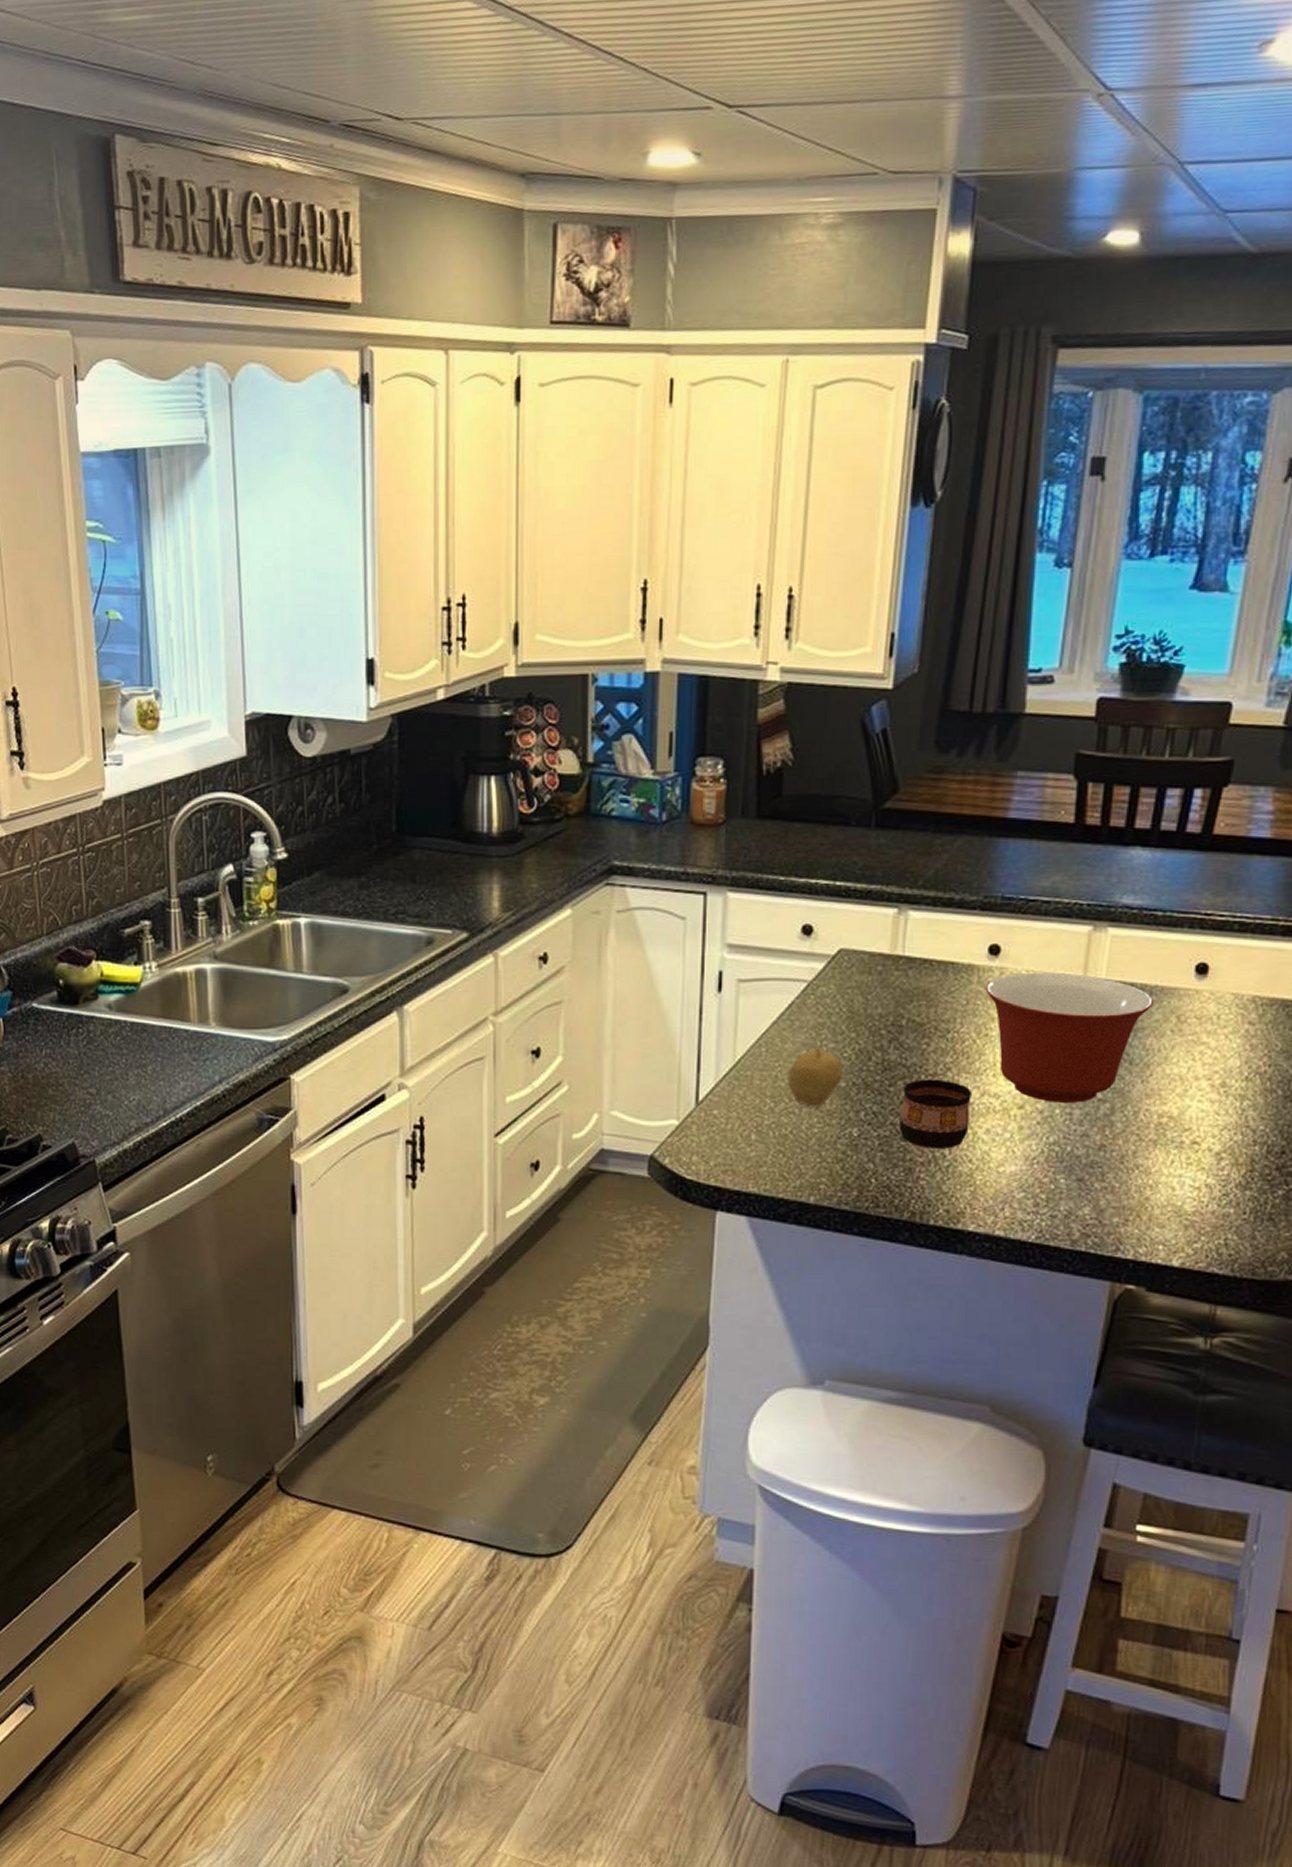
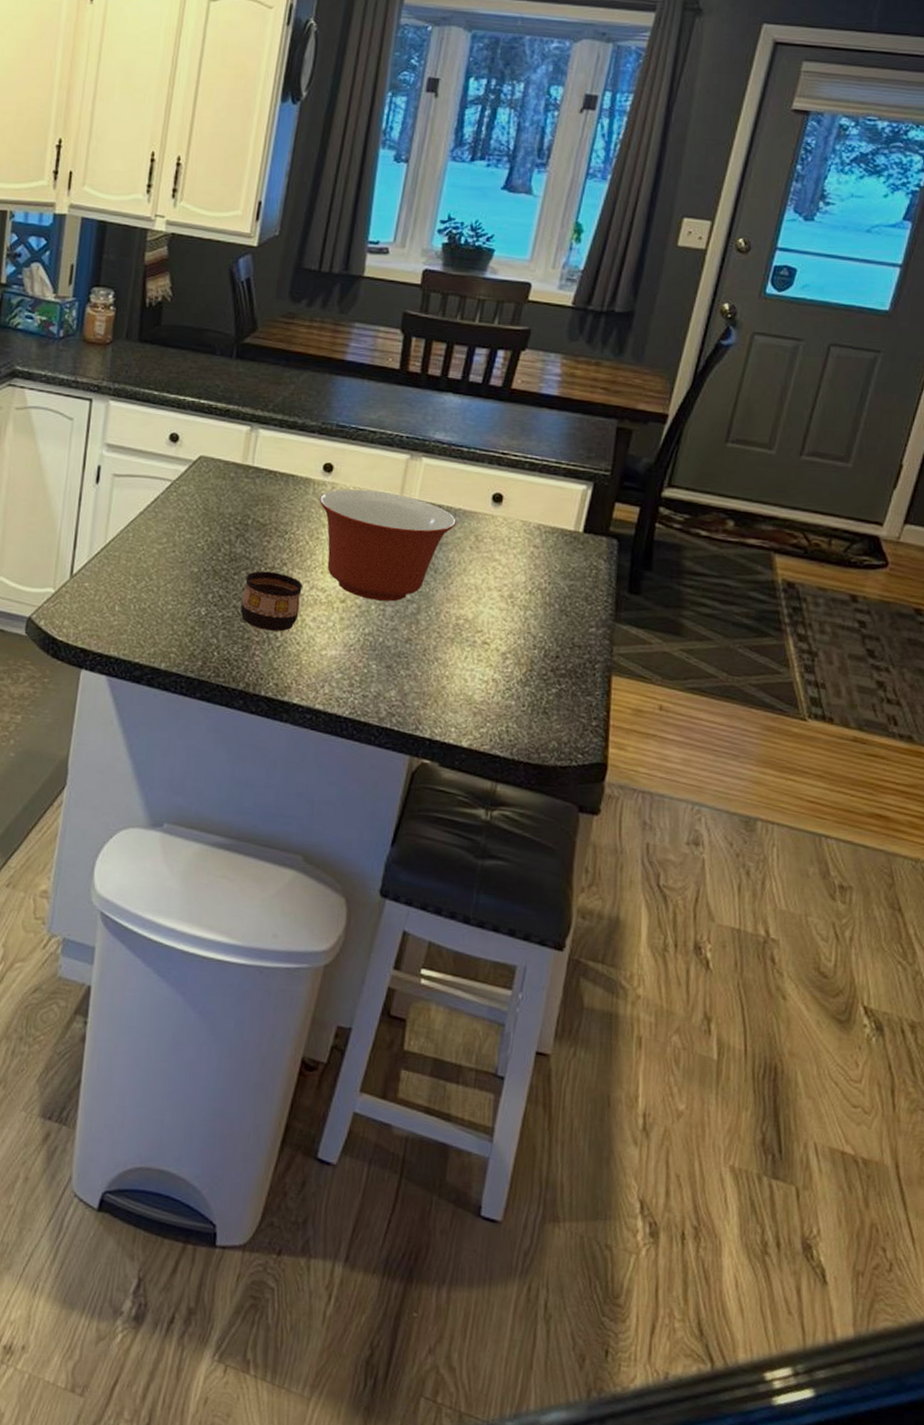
fruit: present [786,1046,844,1108] -> none [148,536,197,588]

